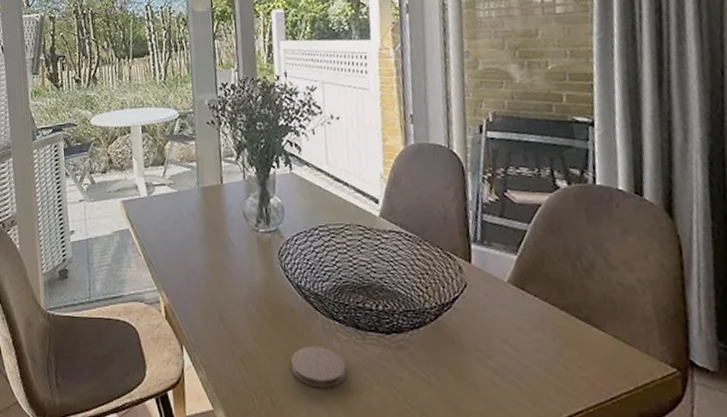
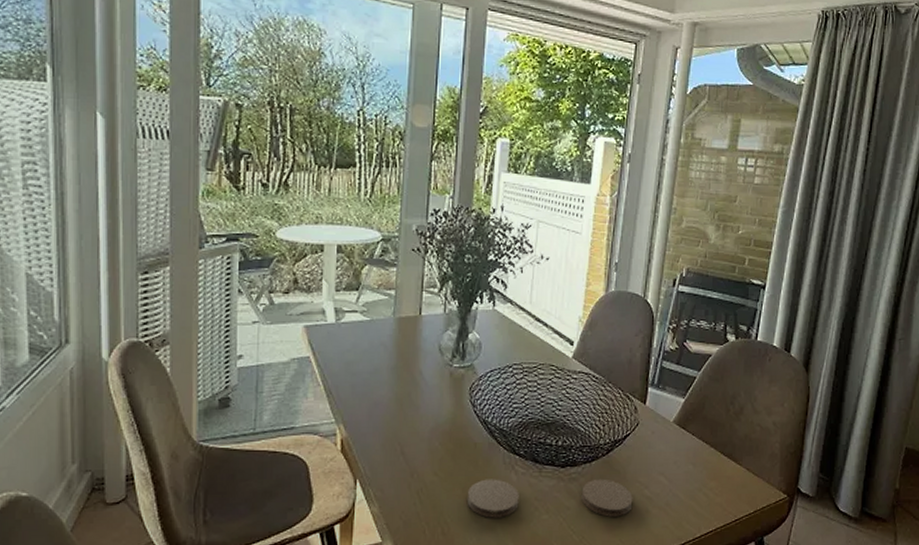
coaster: none [413,347,476,390] -> present [581,478,633,517]

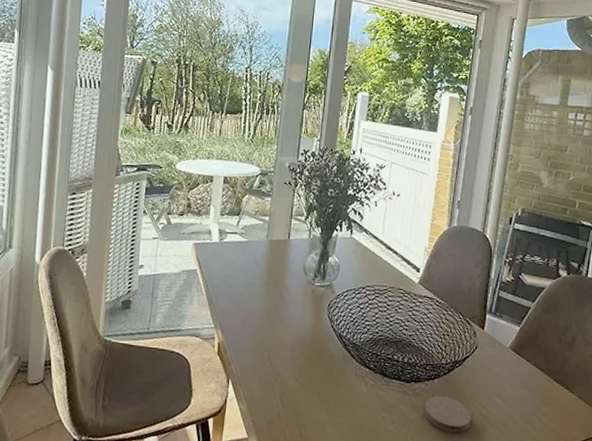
coaster: present [467,479,519,518] -> none [322,388,368,425]

